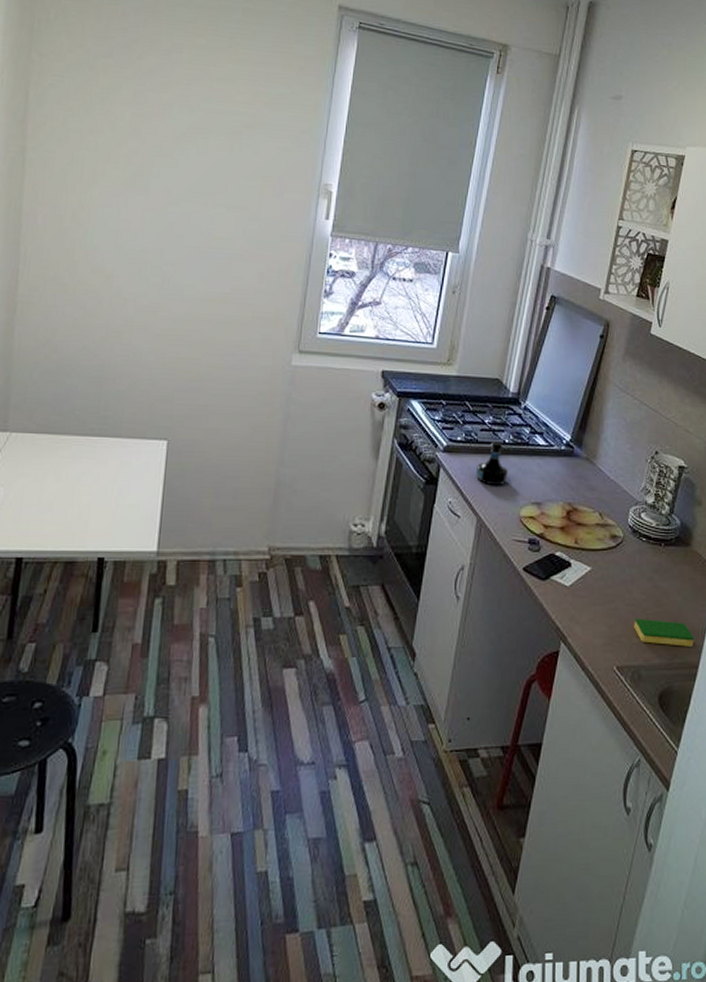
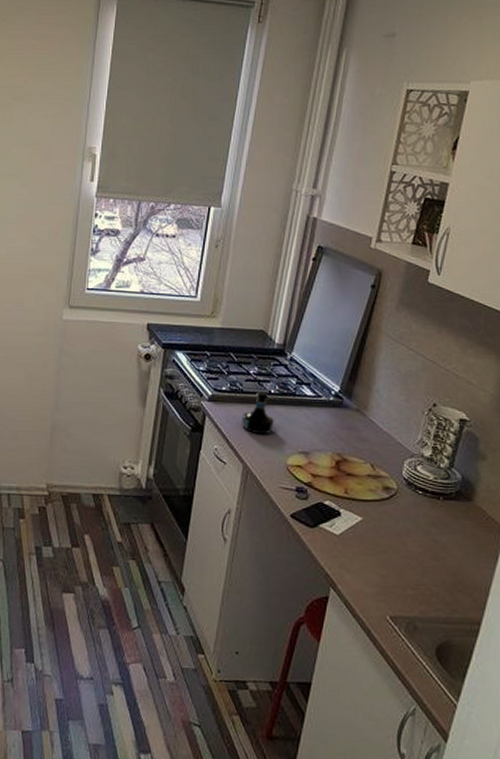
dish sponge: present [634,618,694,647] -> none [409,570,476,603]

